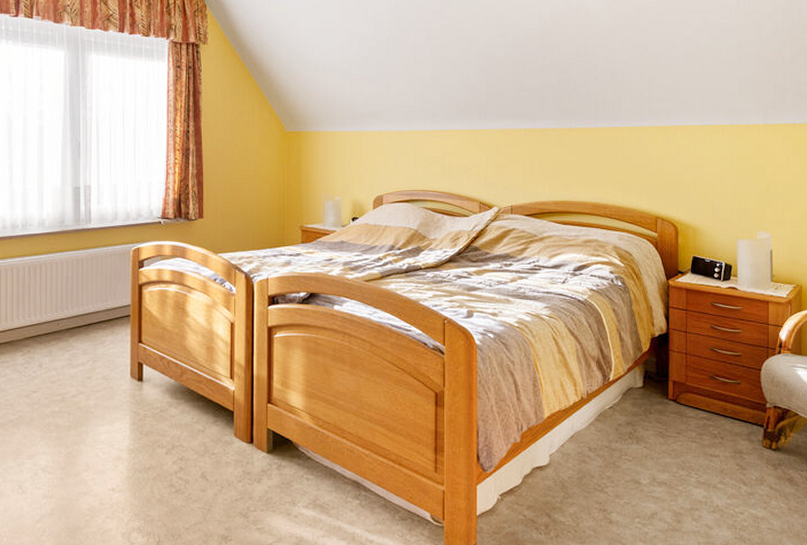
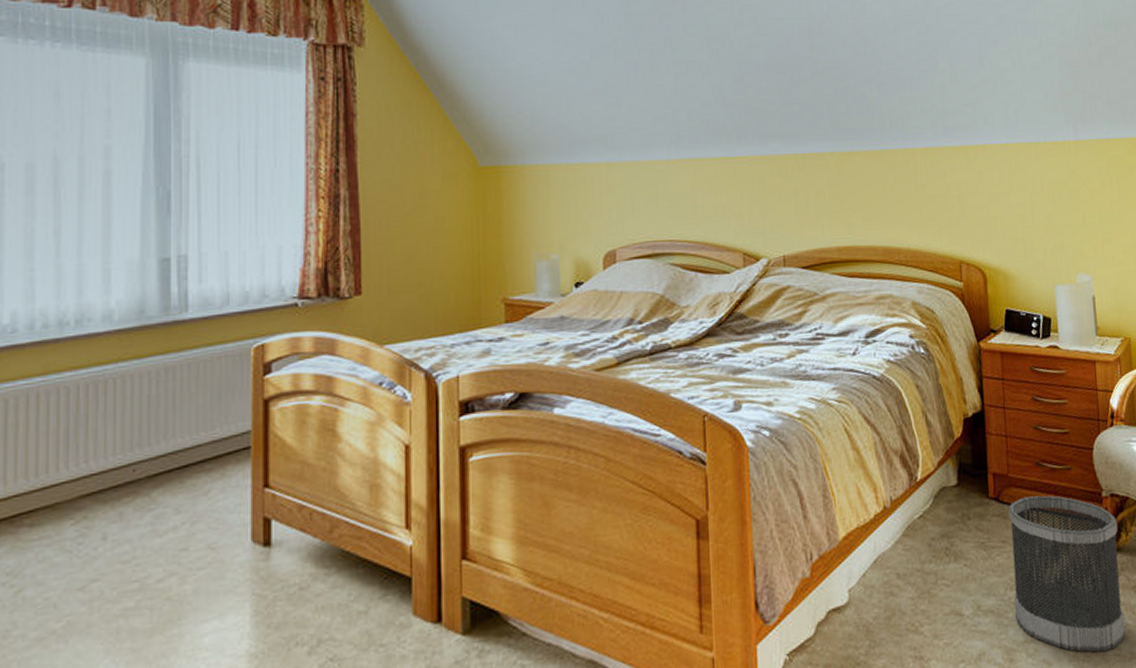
wastebasket: none [684,401,778,524] -> present [1008,495,1126,653]

